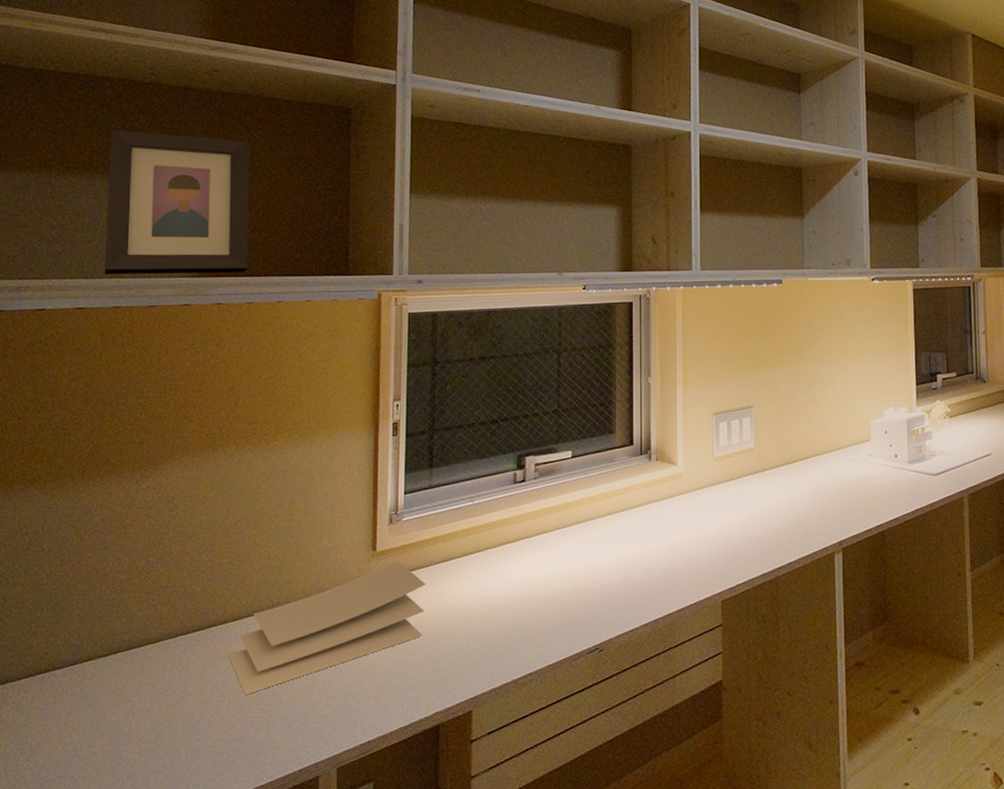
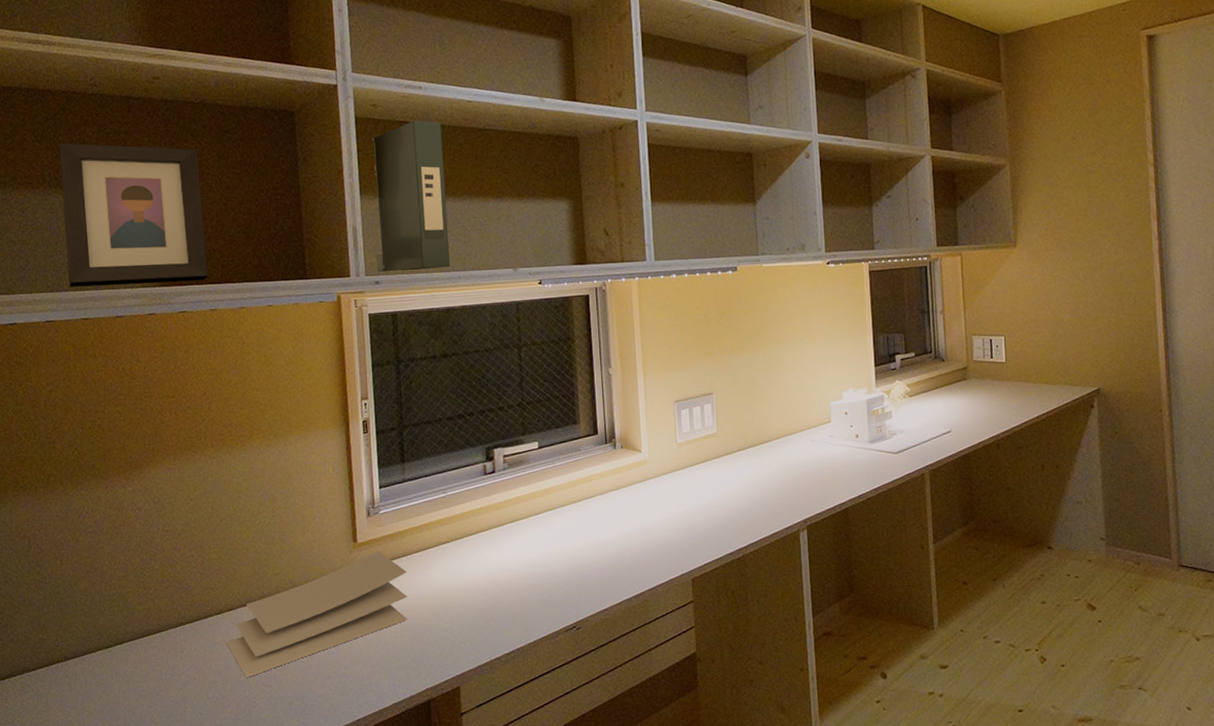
binder: none [420,123,496,272] -> present [371,120,450,273]

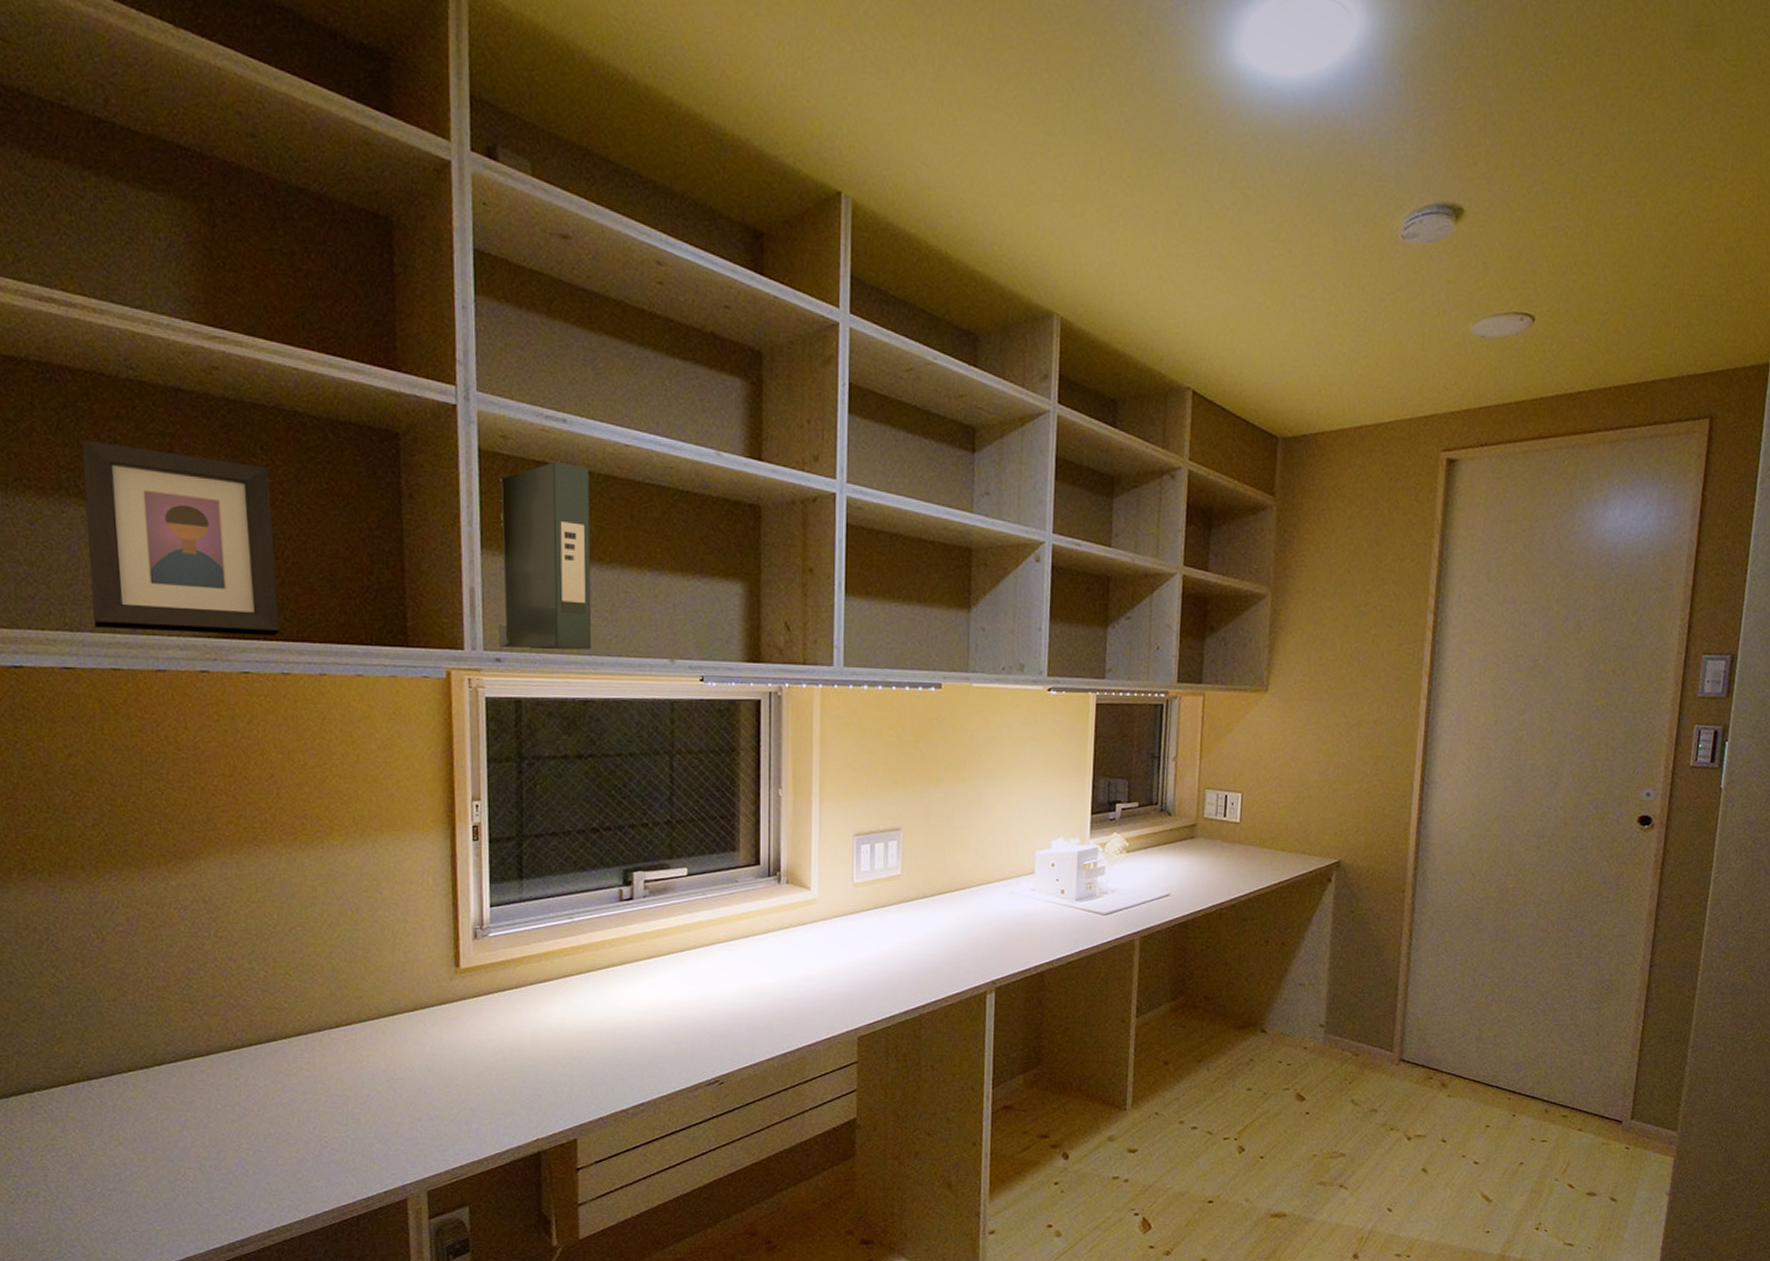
papers: present [226,550,408,678] -> none [293,979,519,1114]

